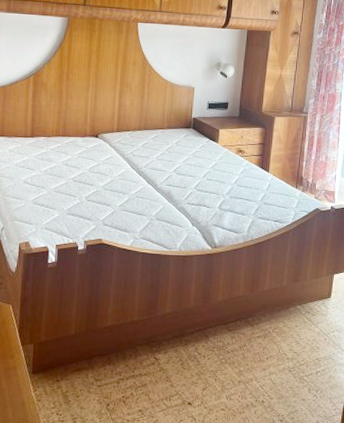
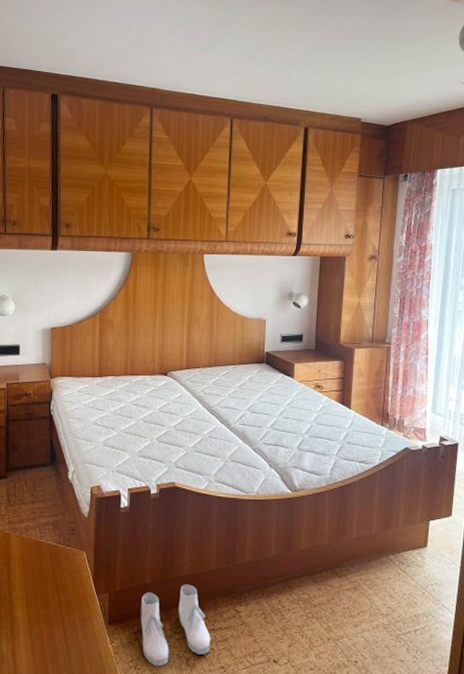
boots: none [64,335,131,411] -> present [140,584,211,666]

